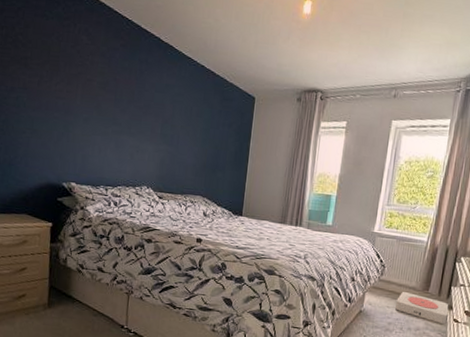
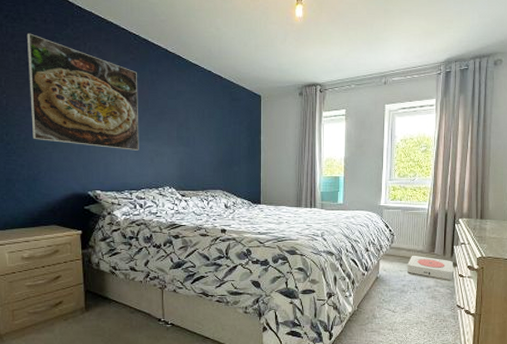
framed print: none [12,8,126,145] -> present [26,33,139,151]

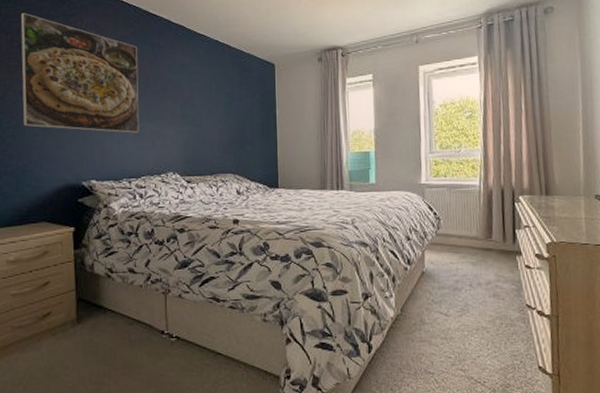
air purifier: present [407,256,454,280] -> none [459,243,519,273]

